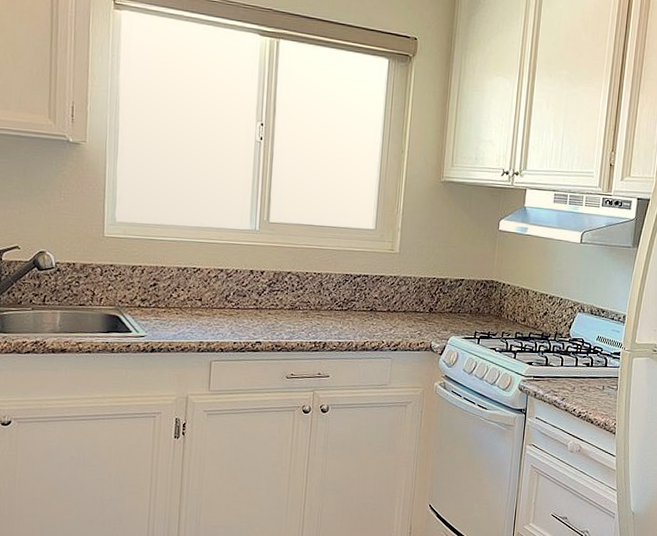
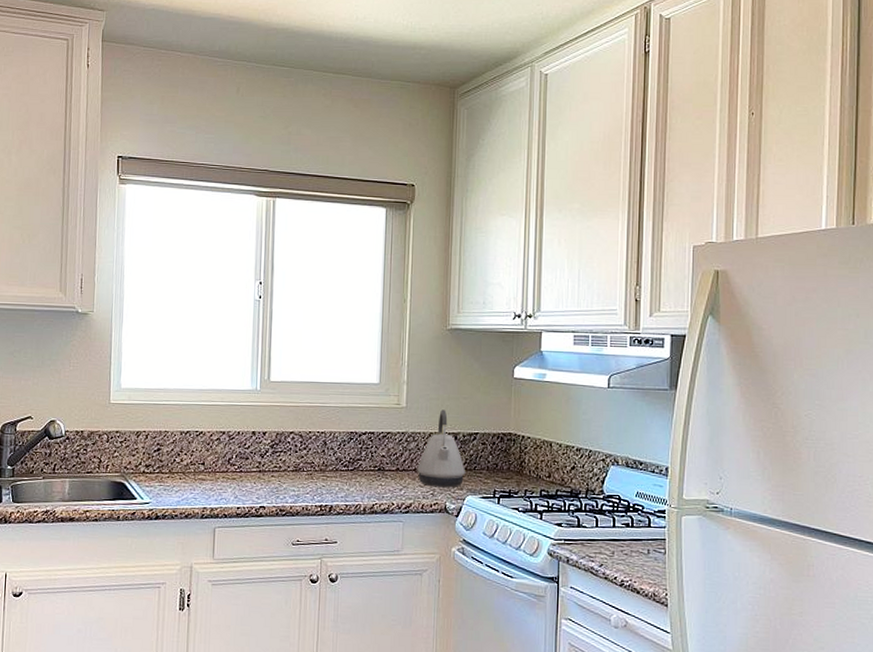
kettle: none [406,256,451,329] -> present [417,409,465,488]

